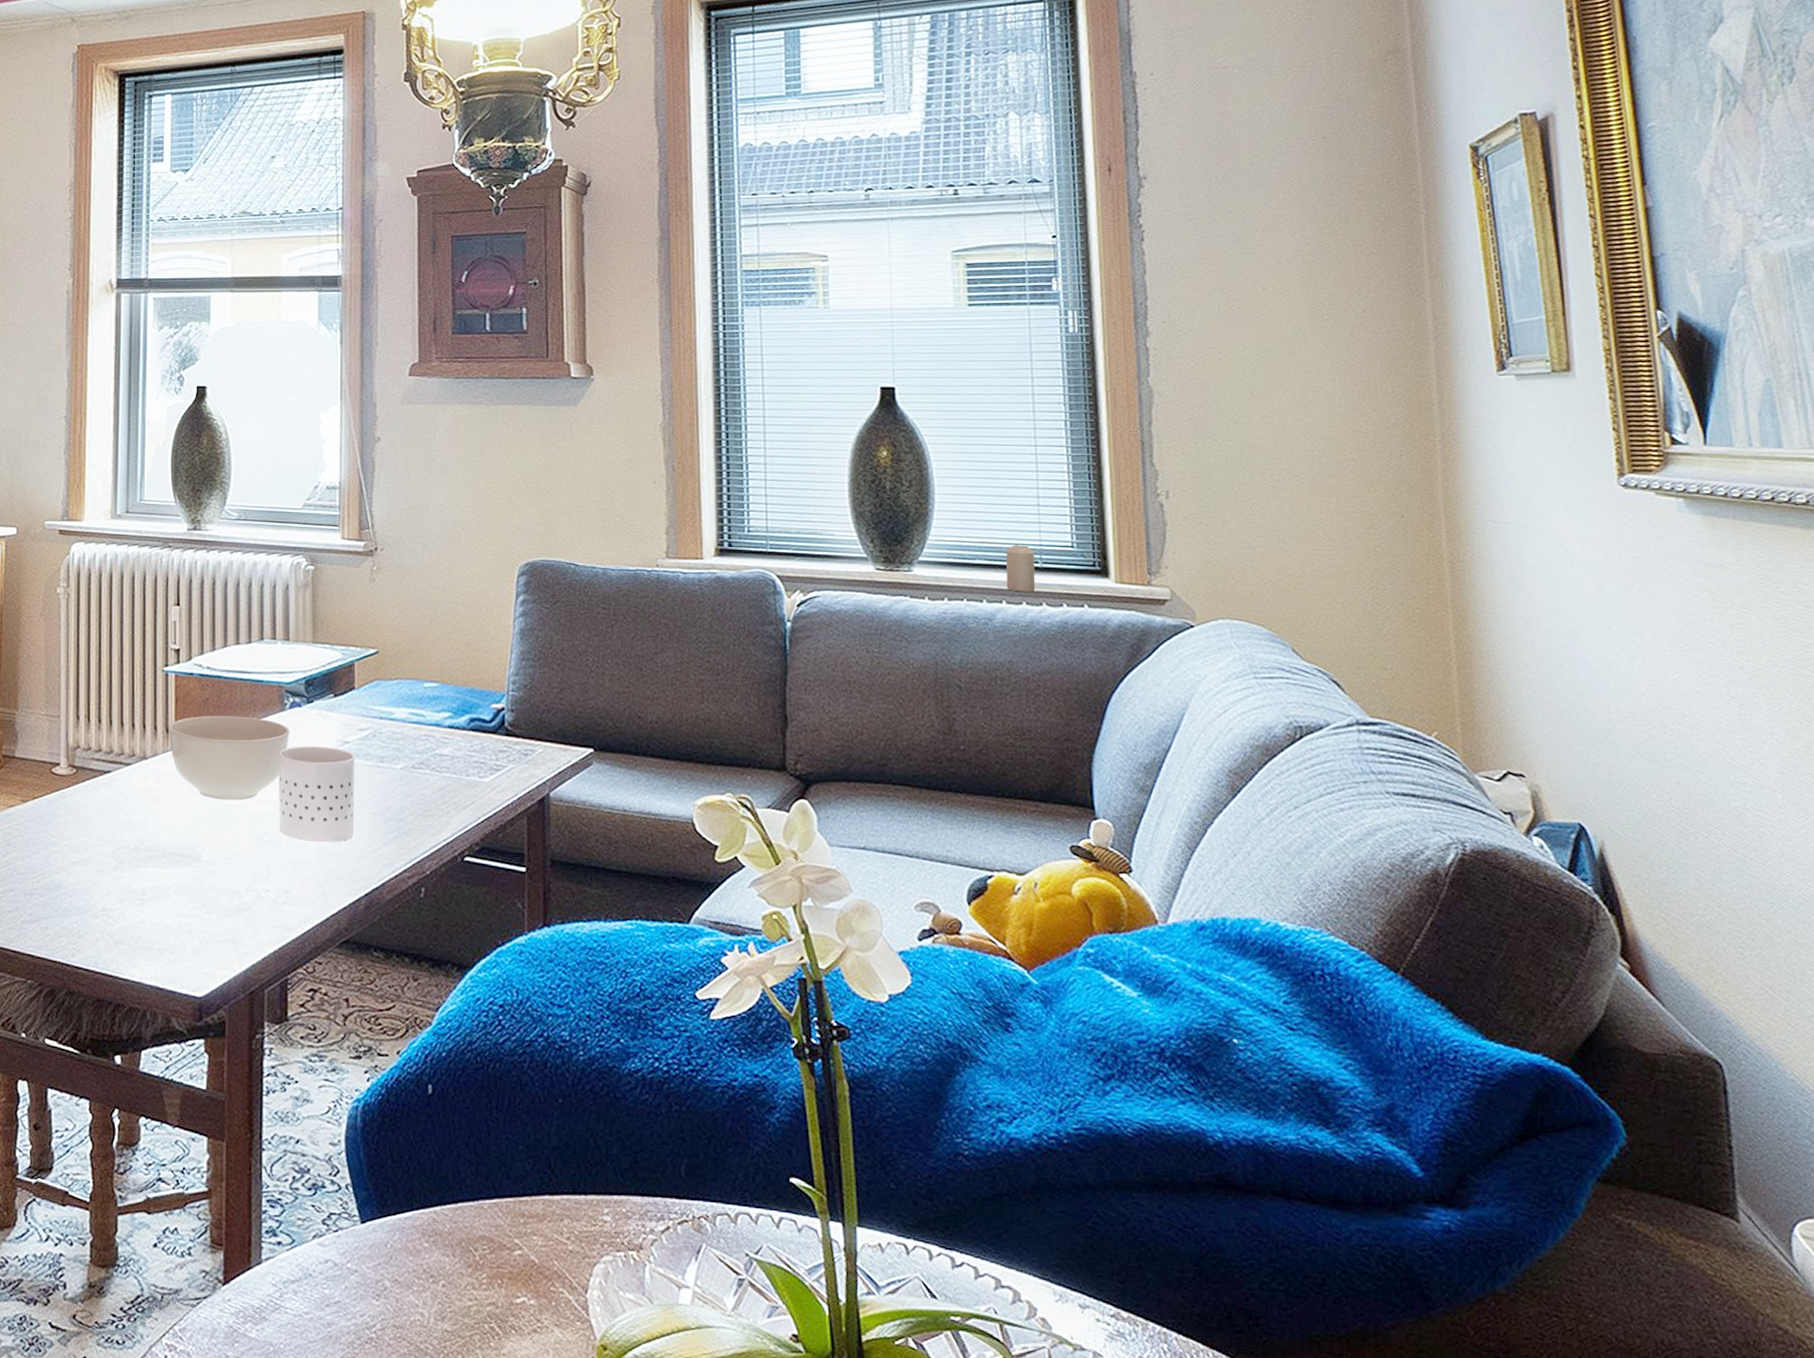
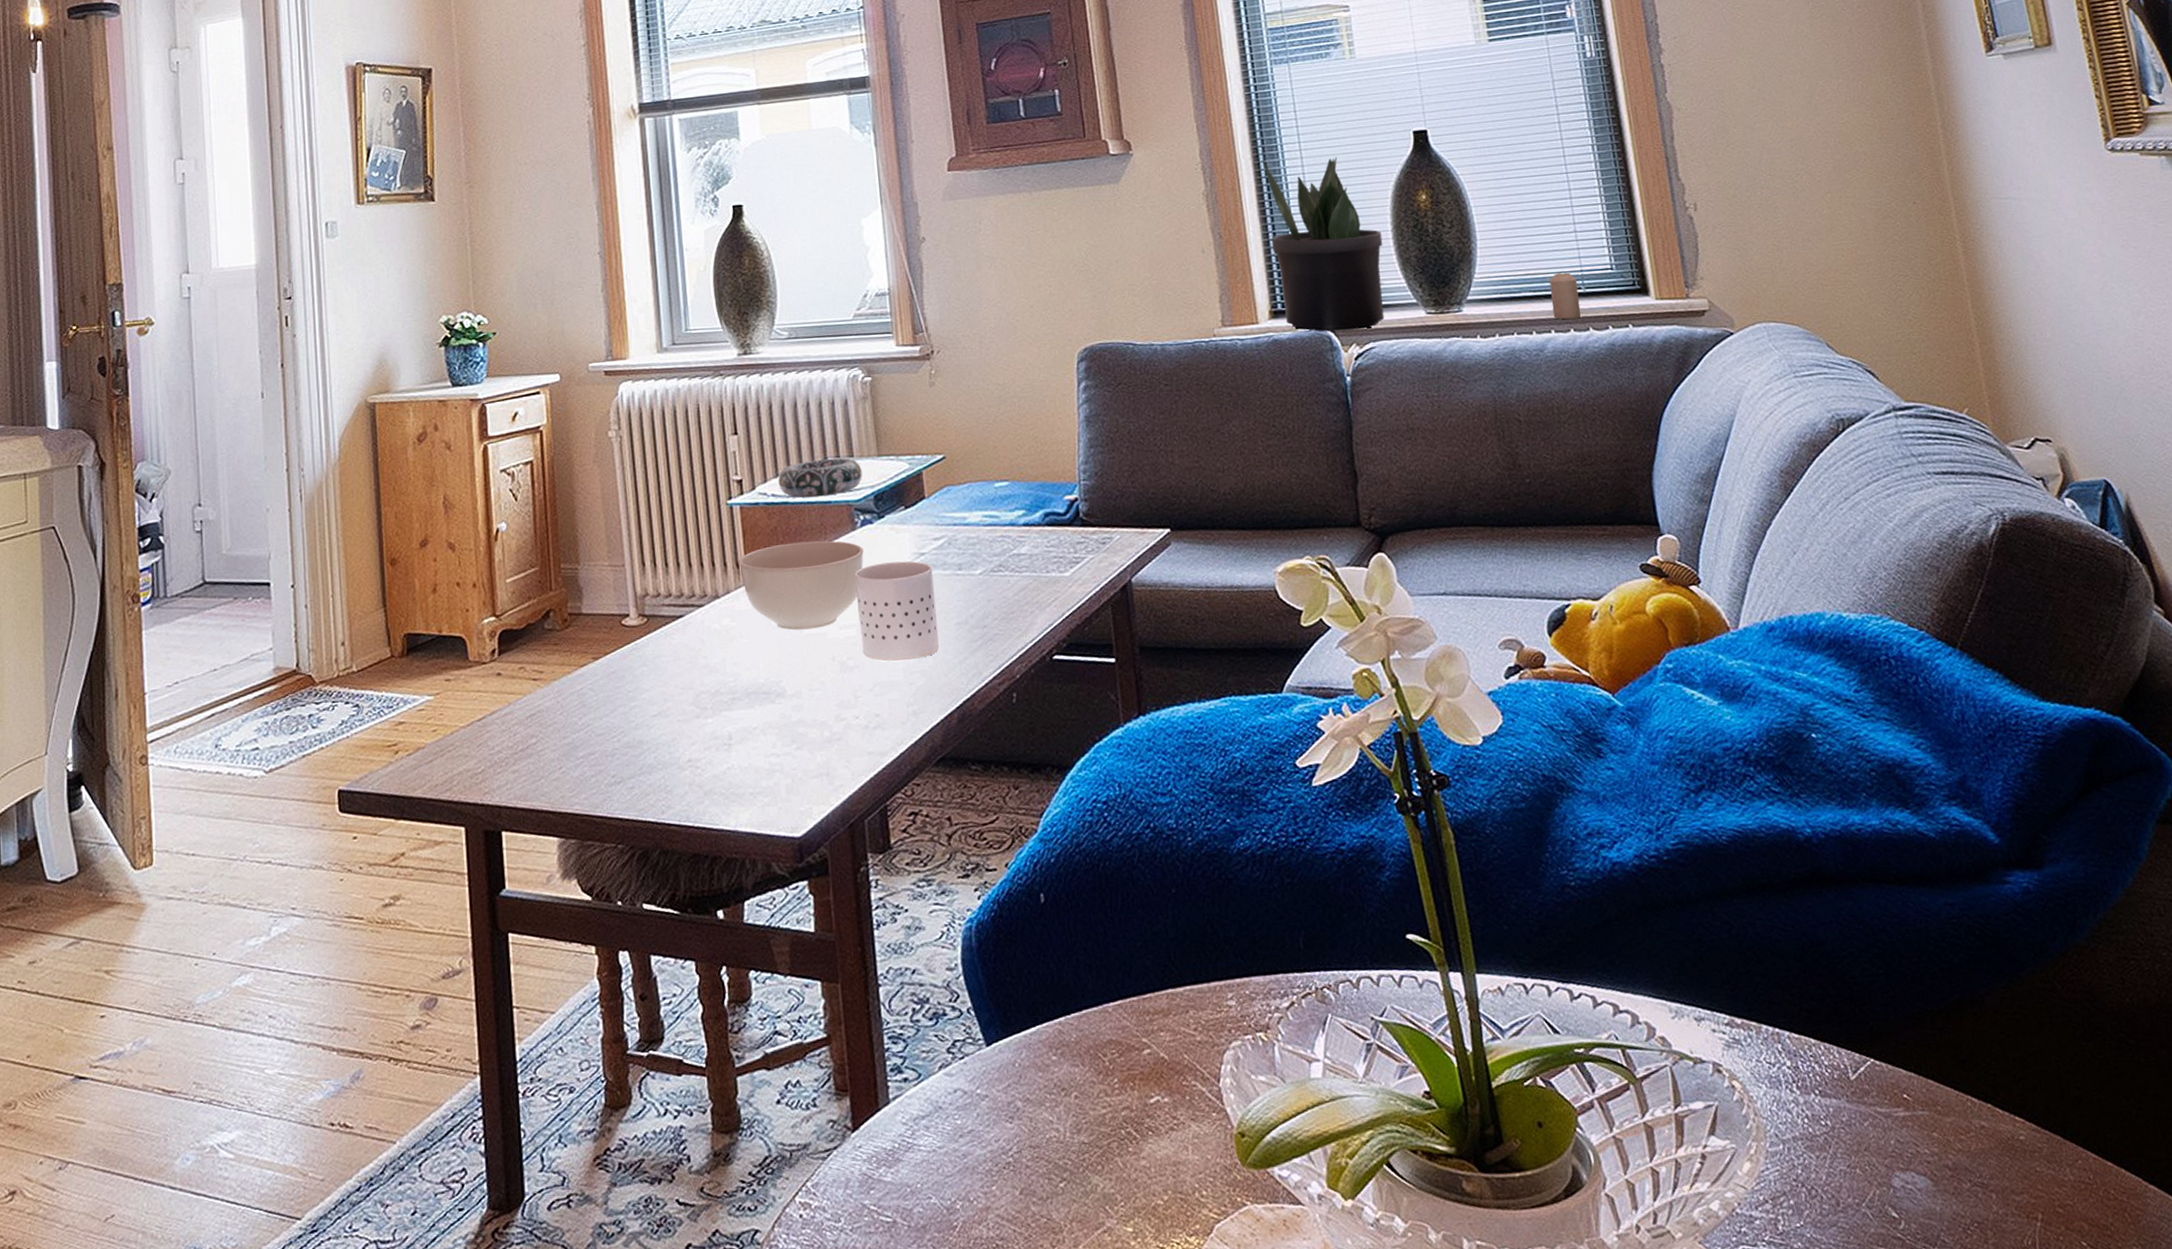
decorative bowl: none [214,639,296,675] -> present [778,458,863,498]
planter: none [724,398,838,577] -> present [1263,156,1385,332]

